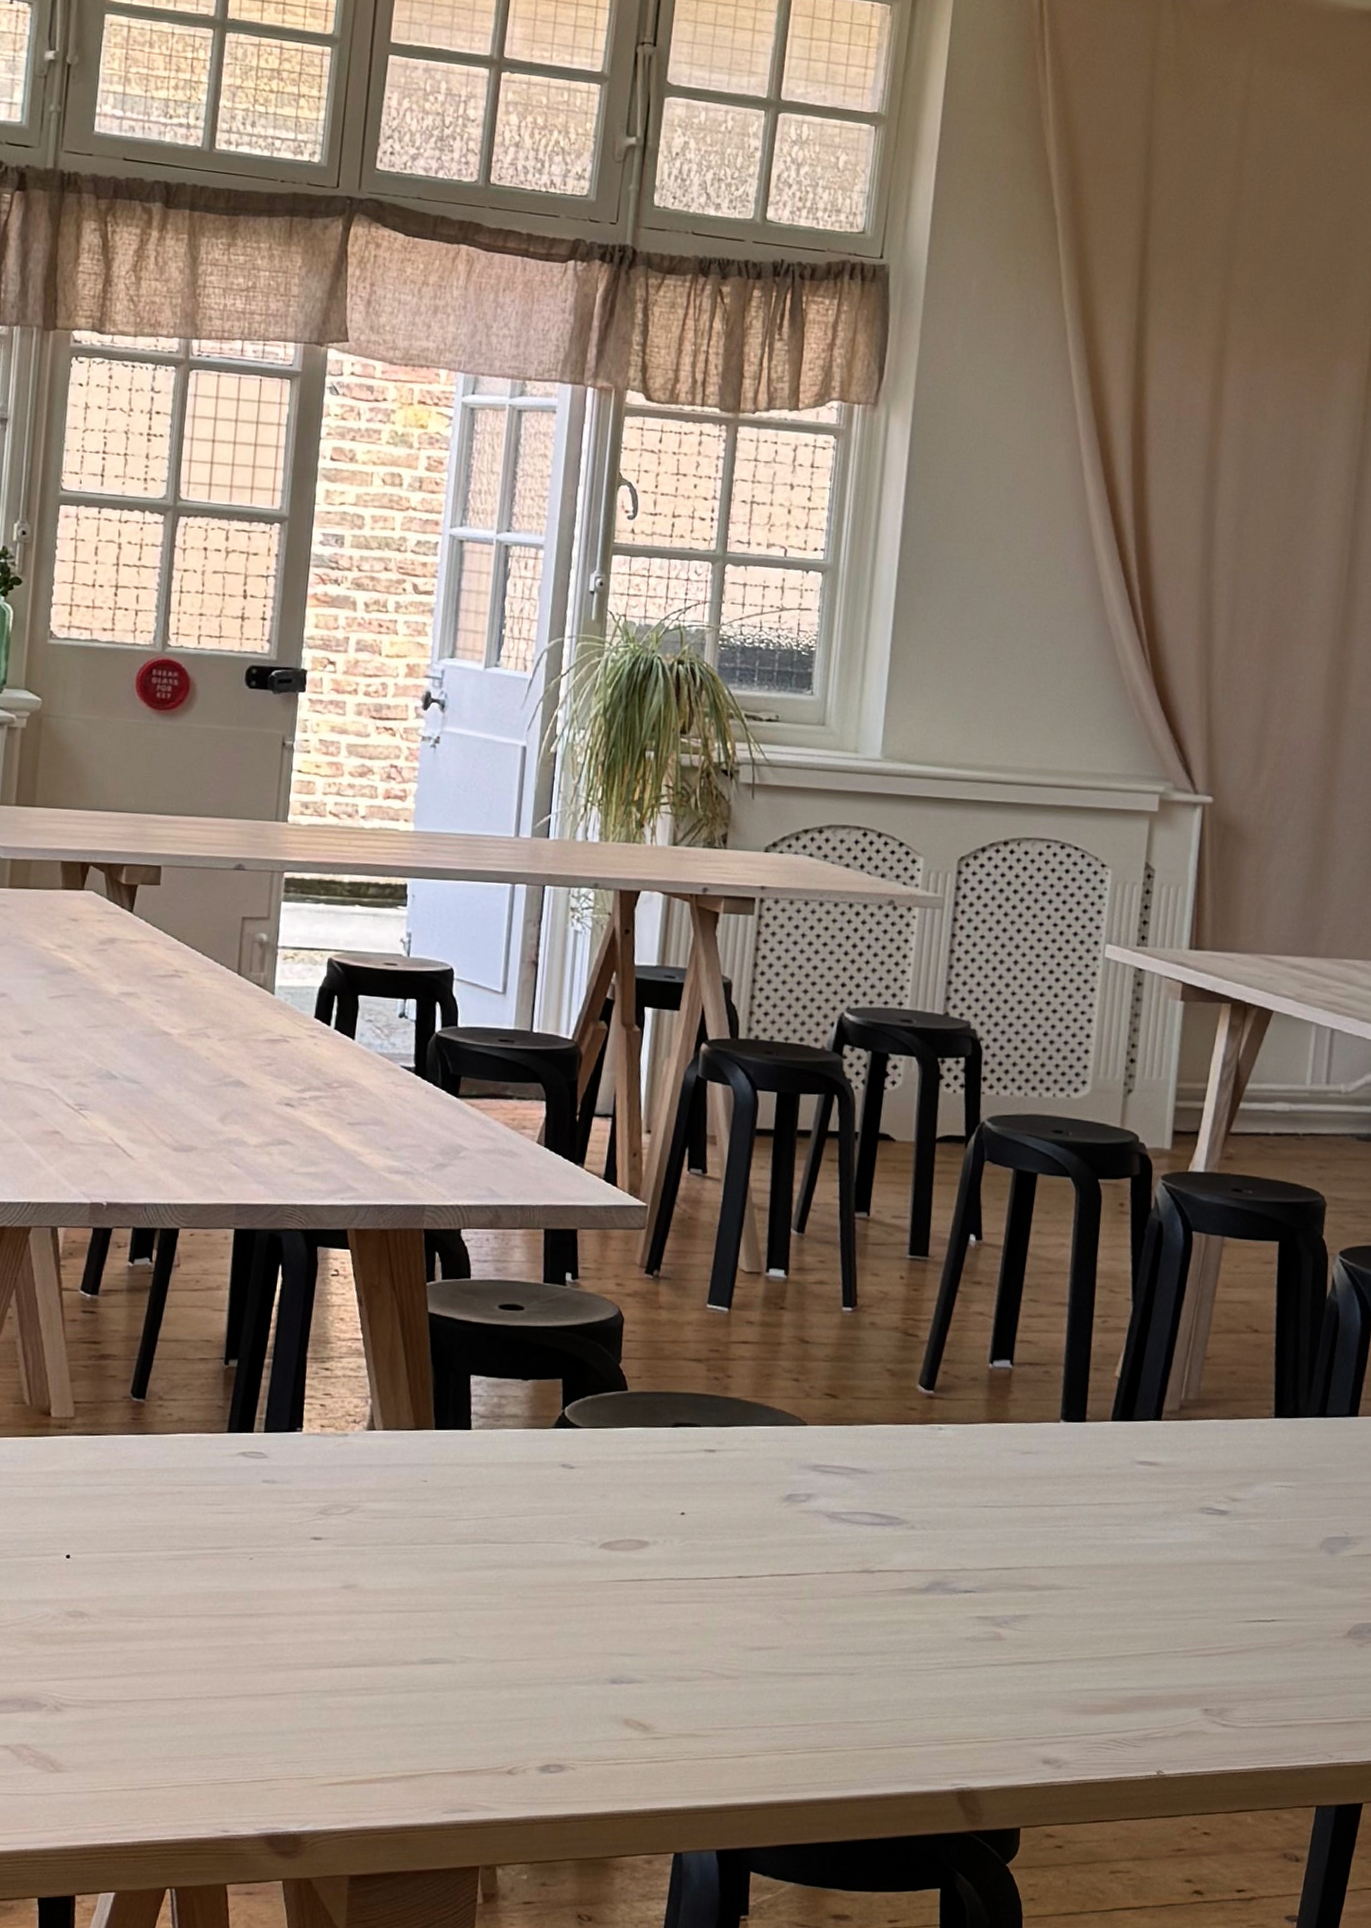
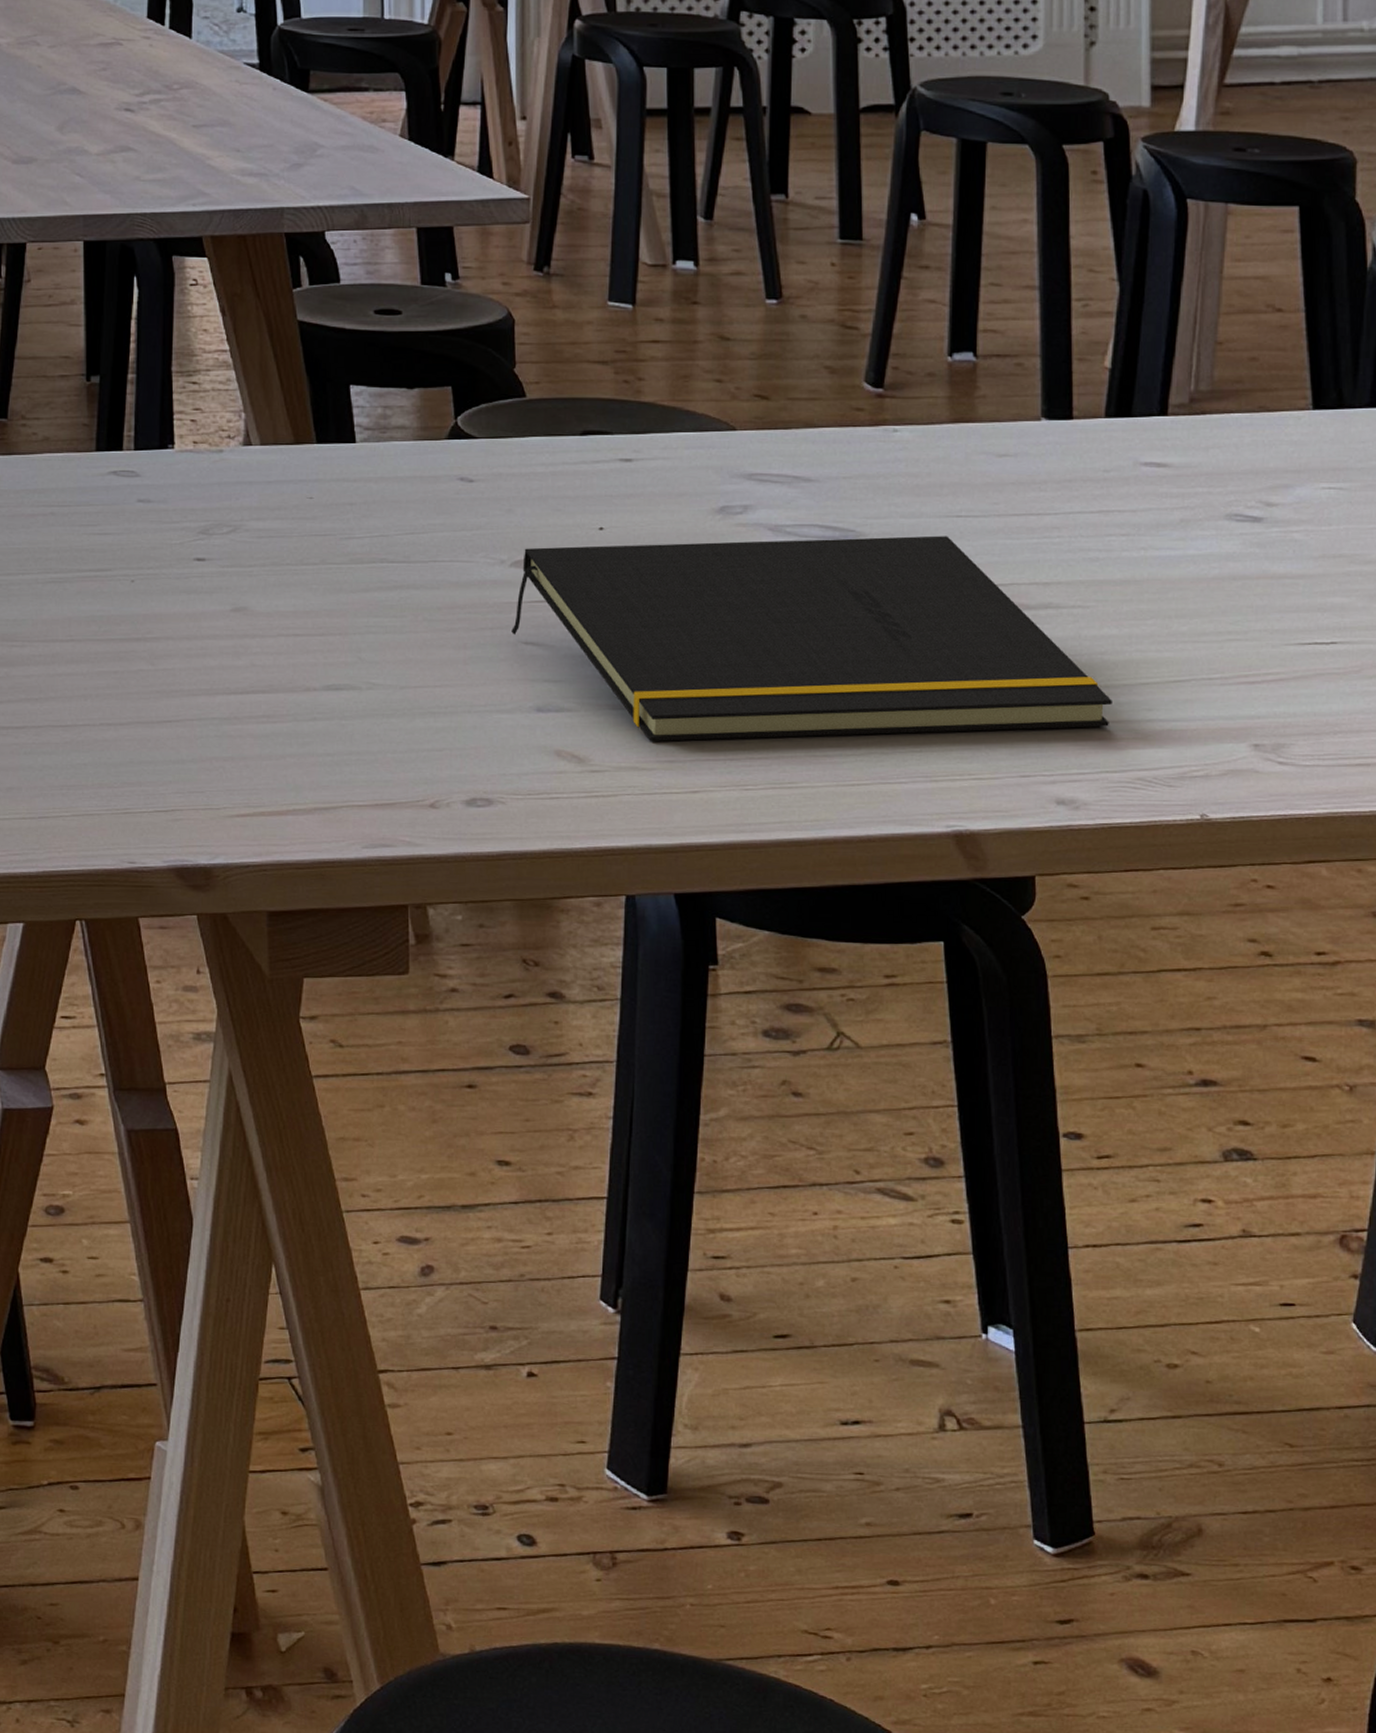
notepad: none [595,1523,1096,1710] -> present [512,535,1112,741]

